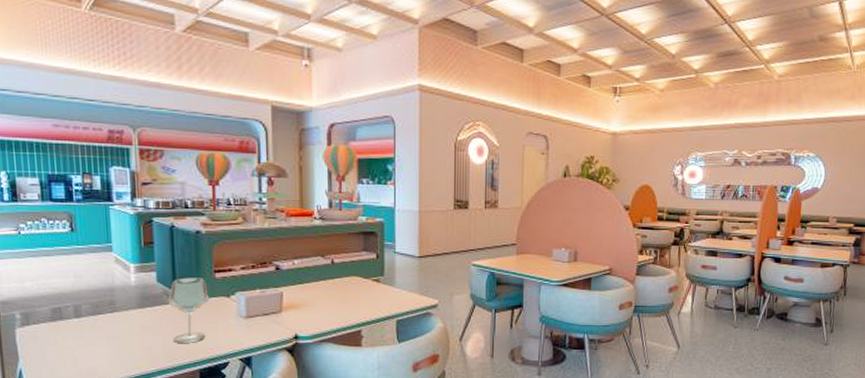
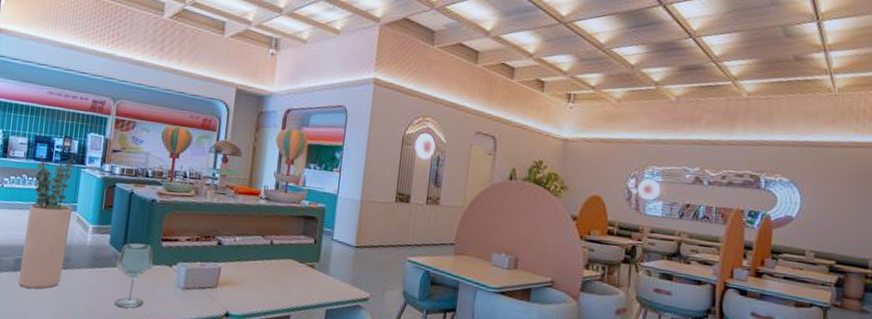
vase: none [56,190,109,337] -> present [18,153,76,290]

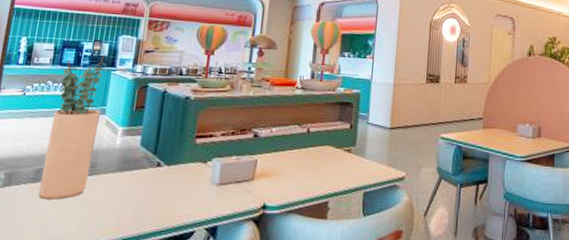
wine glass: present [114,243,154,308] -> none [144,142,188,210]

